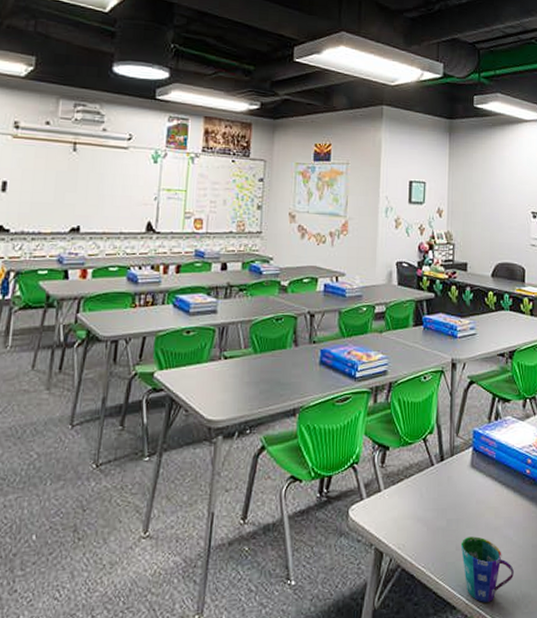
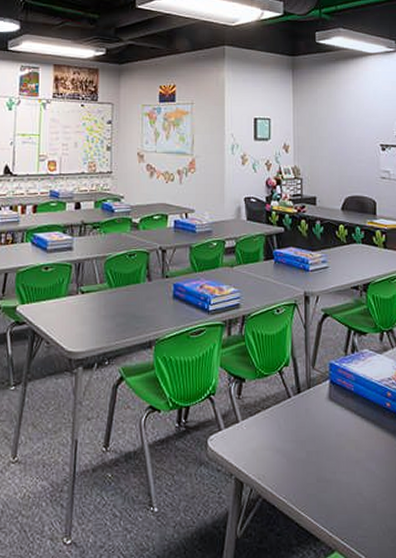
cup: present [460,536,514,602] -> none [321,469,378,535]

